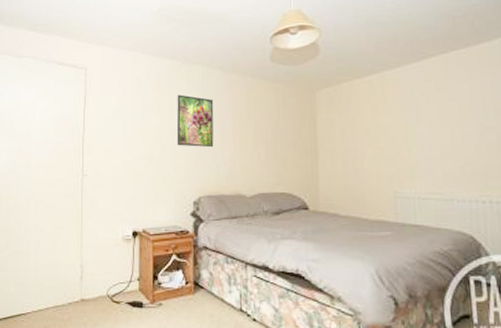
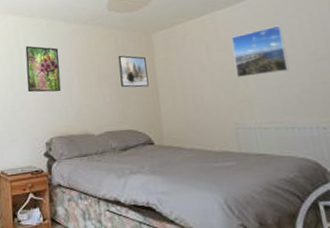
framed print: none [277,111,308,148] -> present [118,55,149,88]
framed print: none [399,91,455,145] -> present [231,25,290,78]

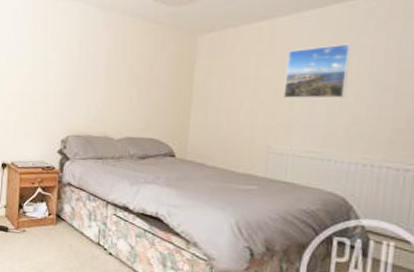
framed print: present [25,46,61,93] -> none [49,32,89,88]
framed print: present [118,55,149,88] -> none [152,55,186,95]

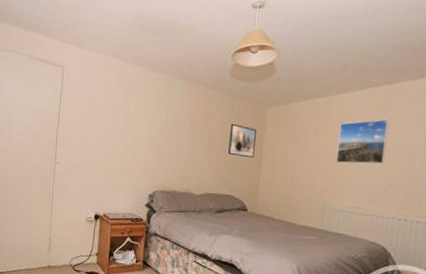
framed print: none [152,55,186,95] -> present [228,123,257,158]

